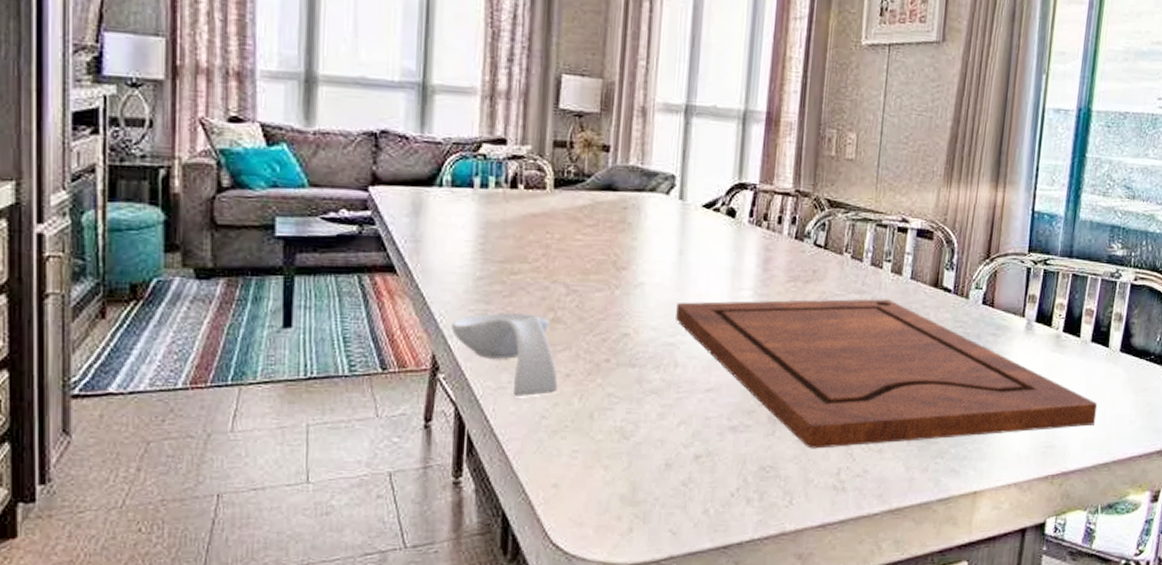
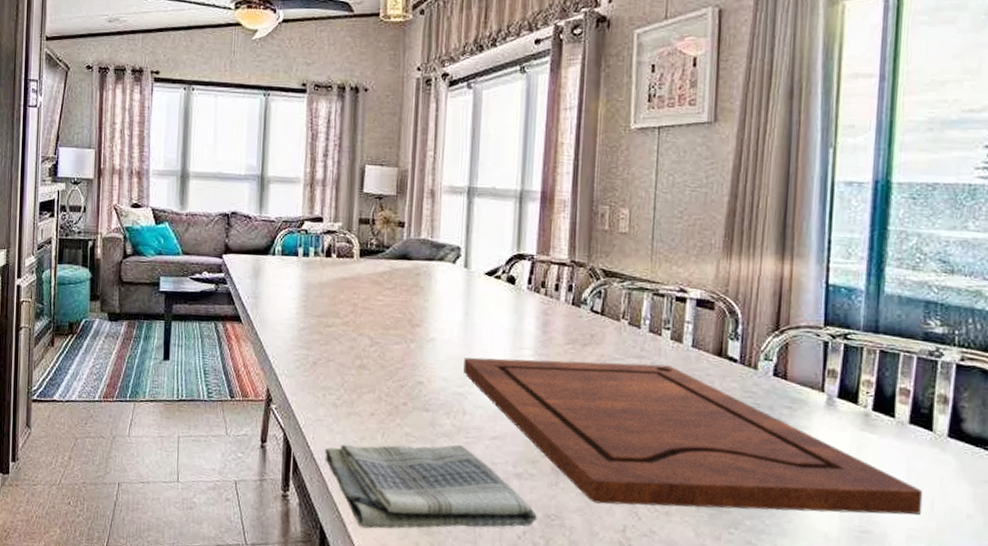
spoon rest: present [451,312,558,396] -> none [281,357,364,429]
dish towel: none [508,401,752,508] -> present [325,444,537,529]

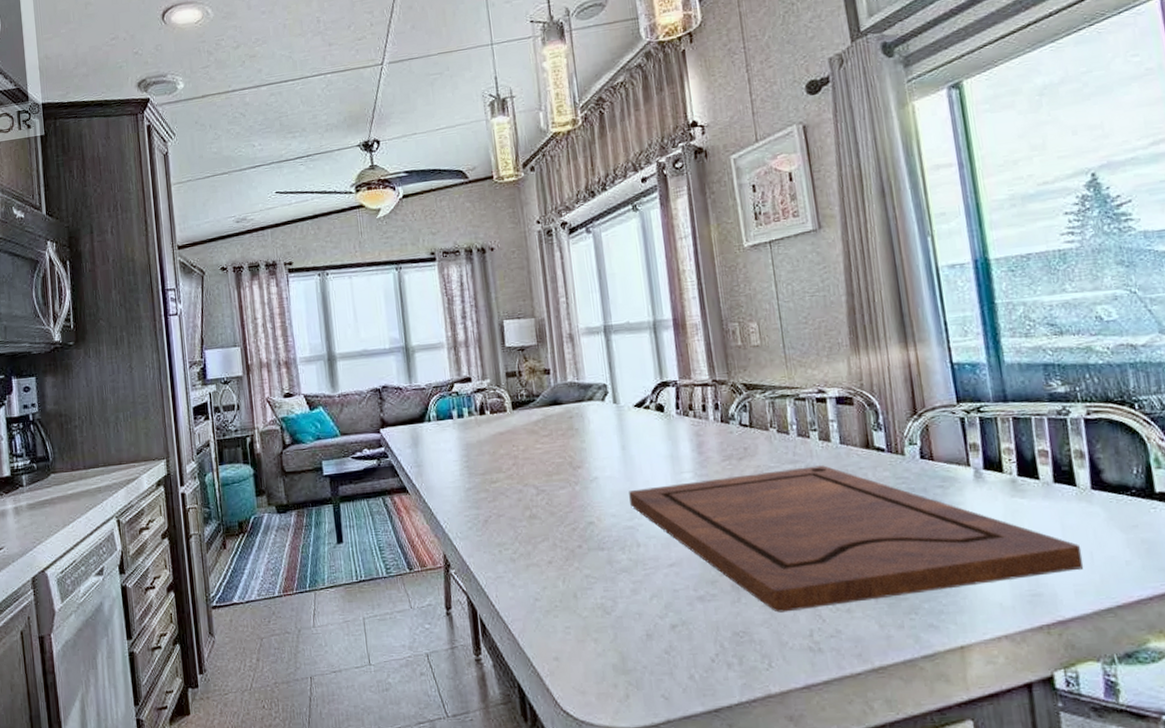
dish towel: present [325,444,537,529] -> none [510,577,727,679]

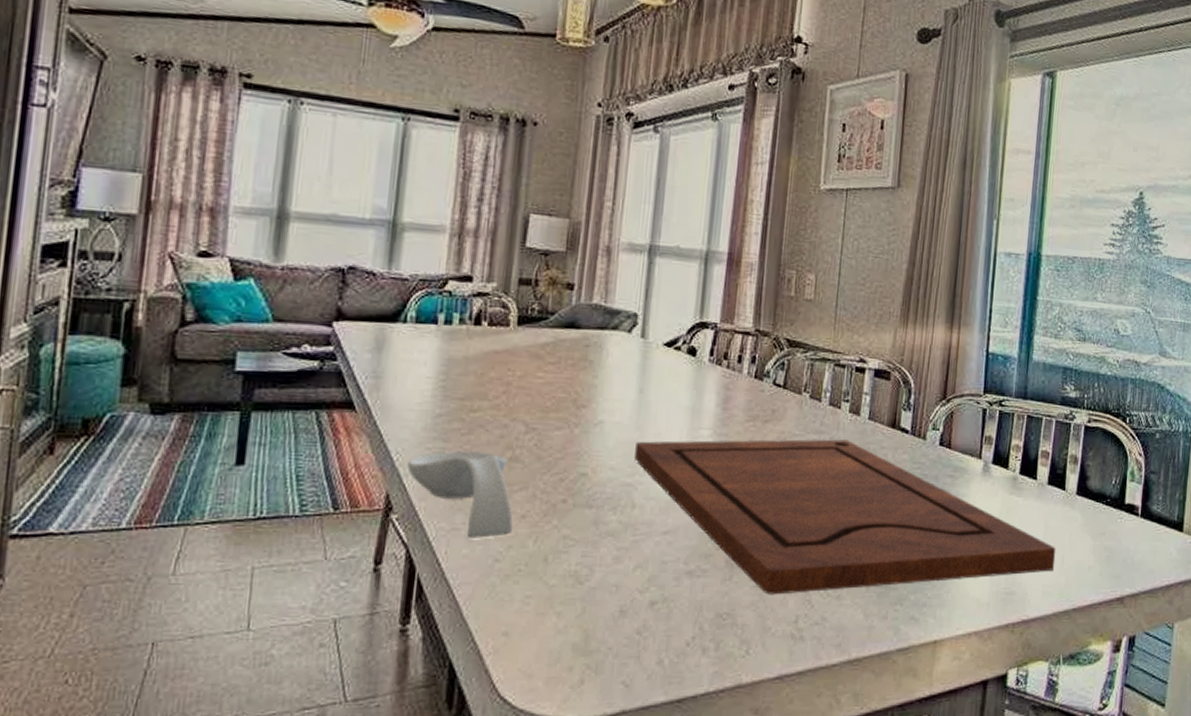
spoon rest: none [454,513,543,583] -> present [407,450,513,538]

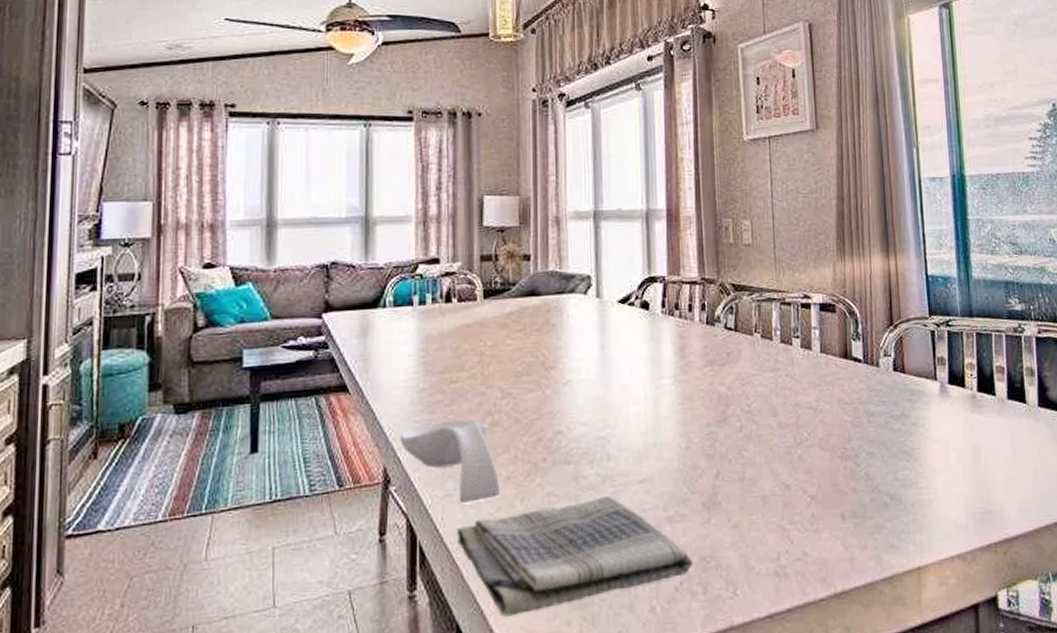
dish towel: none [460,543,708,658] -> present [457,495,693,617]
cutting board: present [634,439,1056,595] -> none [604,374,1029,534]

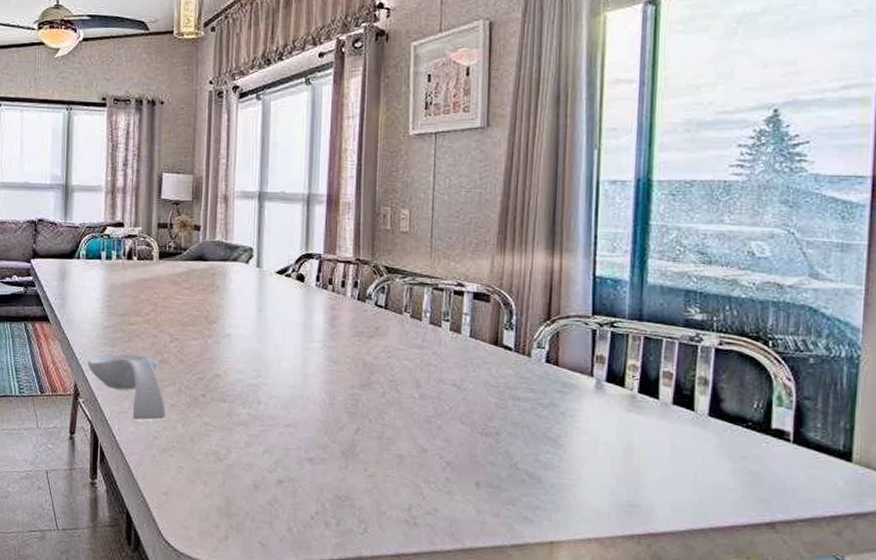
dish towel: present [457,495,693,617] -> none [130,432,329,513]

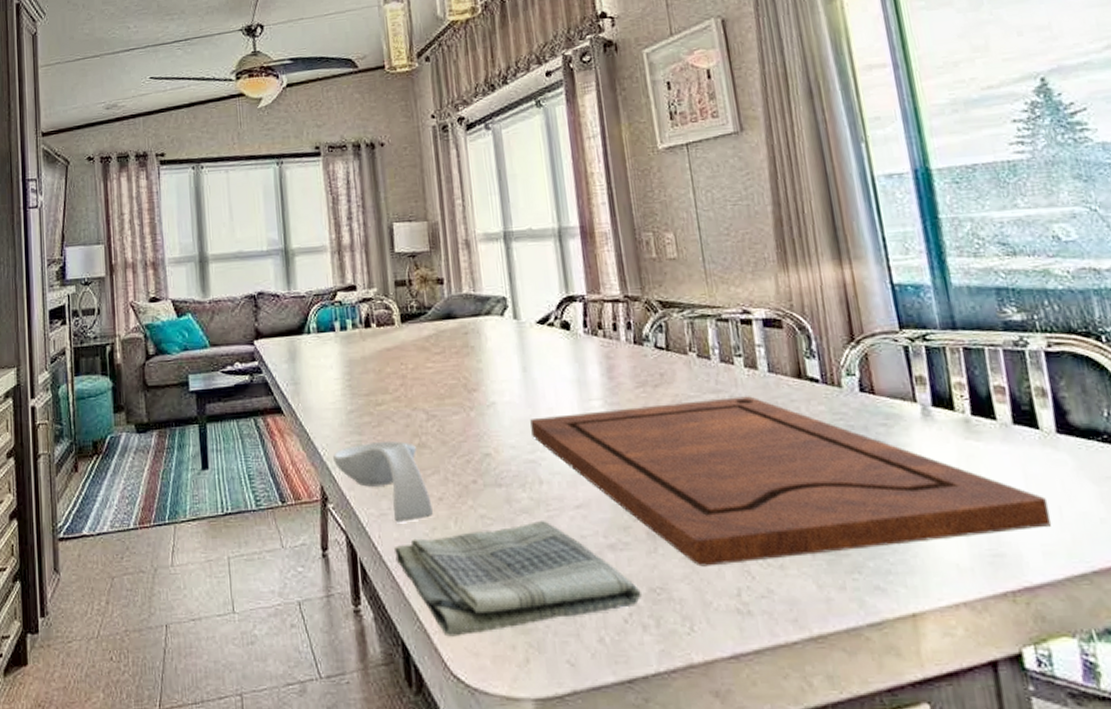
dish towel: none [130,432,329,513] -> present [395,519,642,637]
cutting board: none [258,350,687,489] -> present [530,396,1052,567]

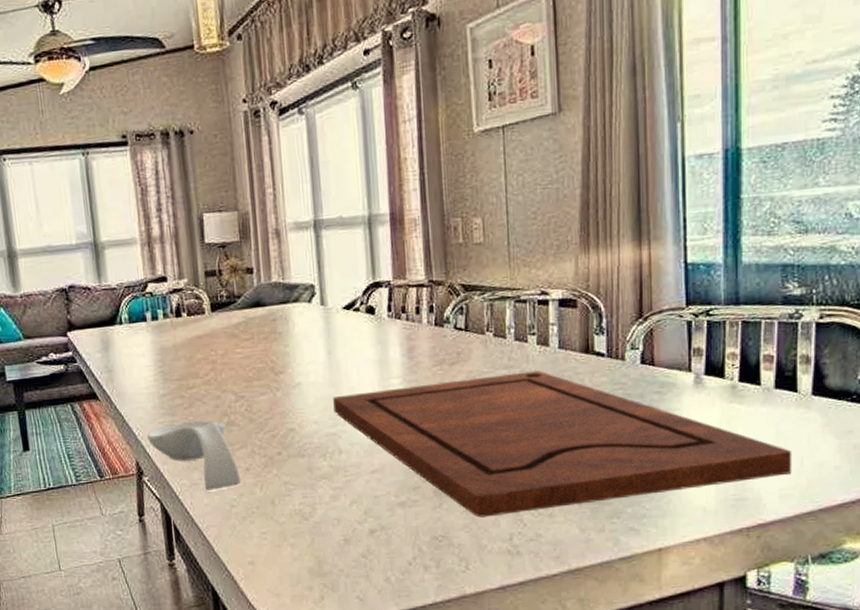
dish towel: present [395,519,642,637] -> none [205,484,425,582]

